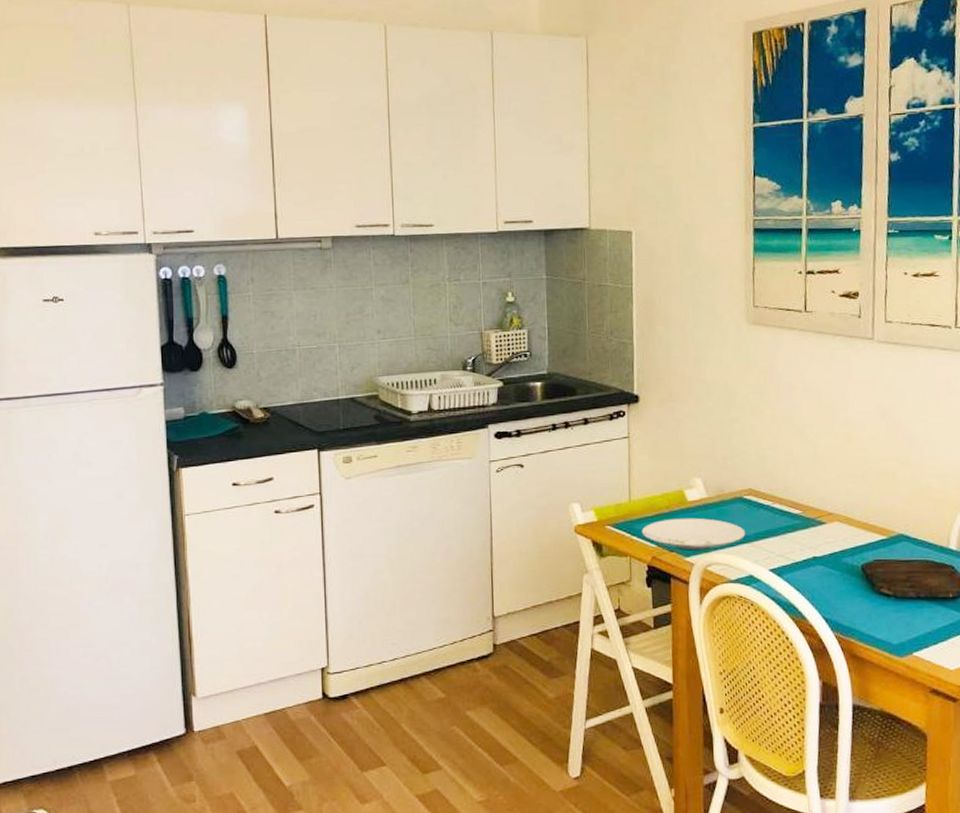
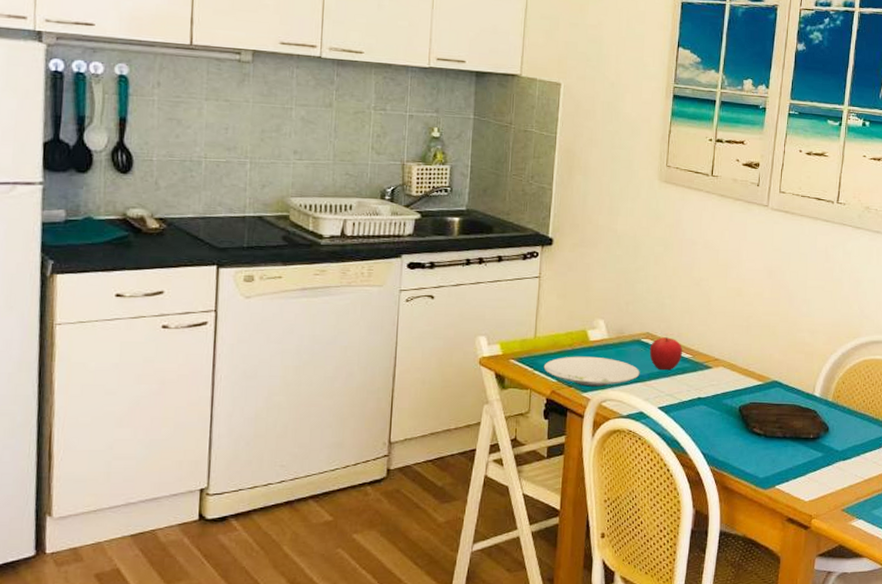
fruit: none [753,491,792,529] -> present [649,336,683,371]

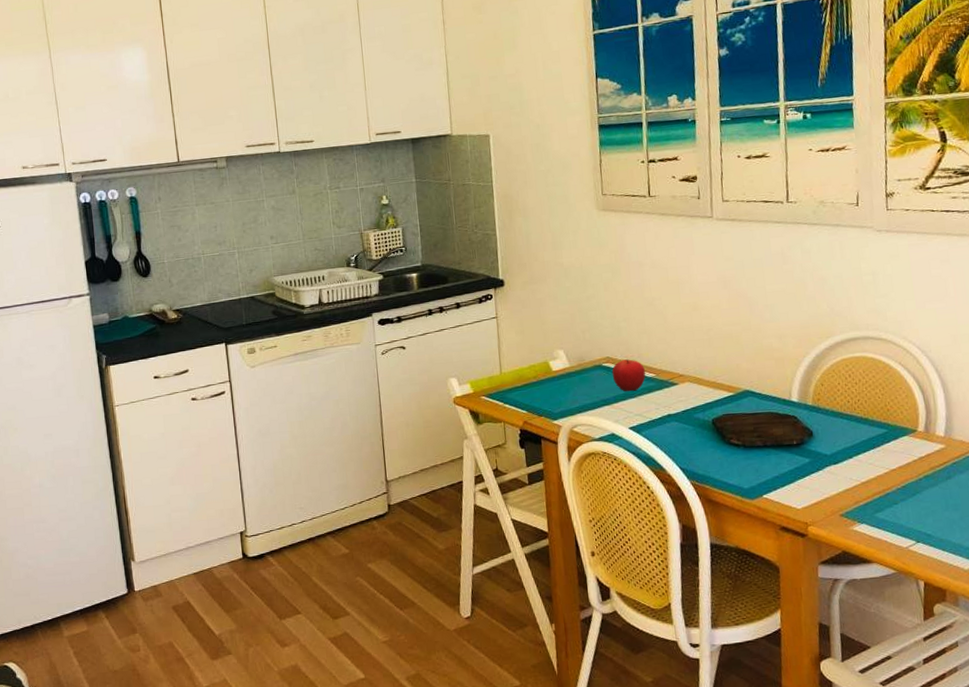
plate: present [543,356,640,387] -> none [512,385,606,415]

